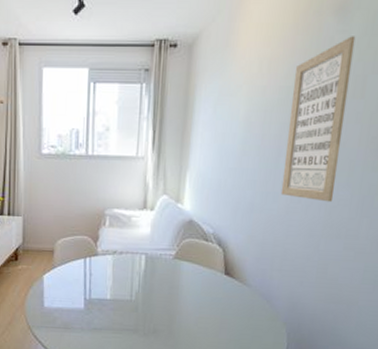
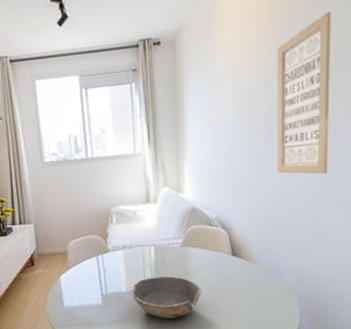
bowl: none [115,287,190,333] -> present [130,276,202,319]

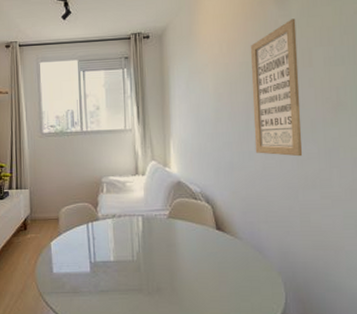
bowl: present [130,276,202,319] -> none [118,247,188,291]

